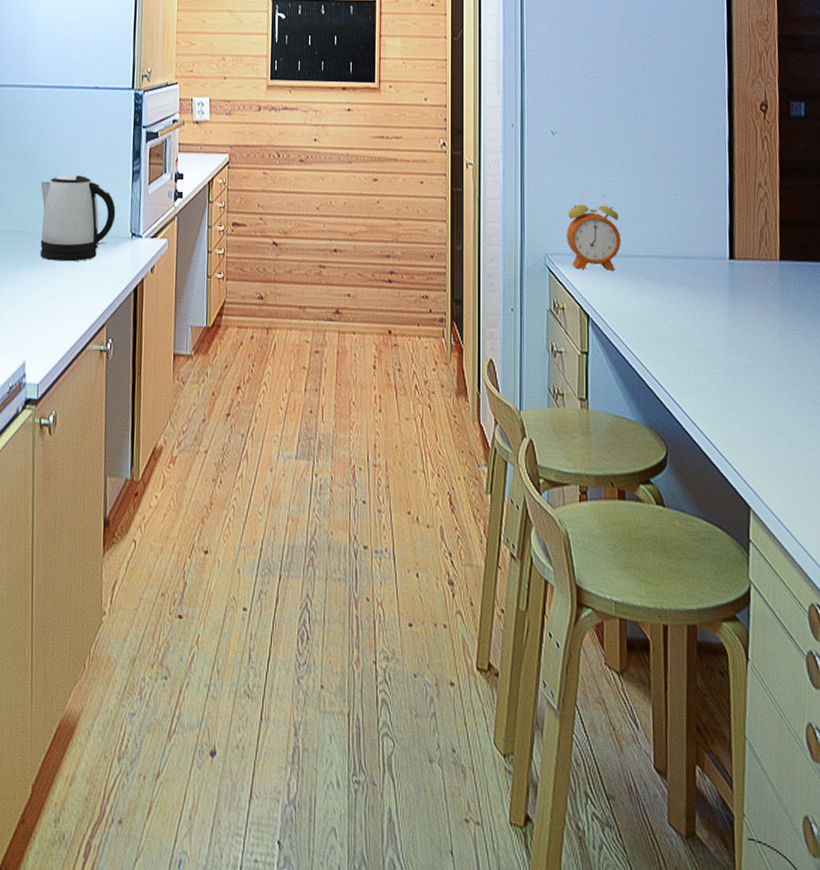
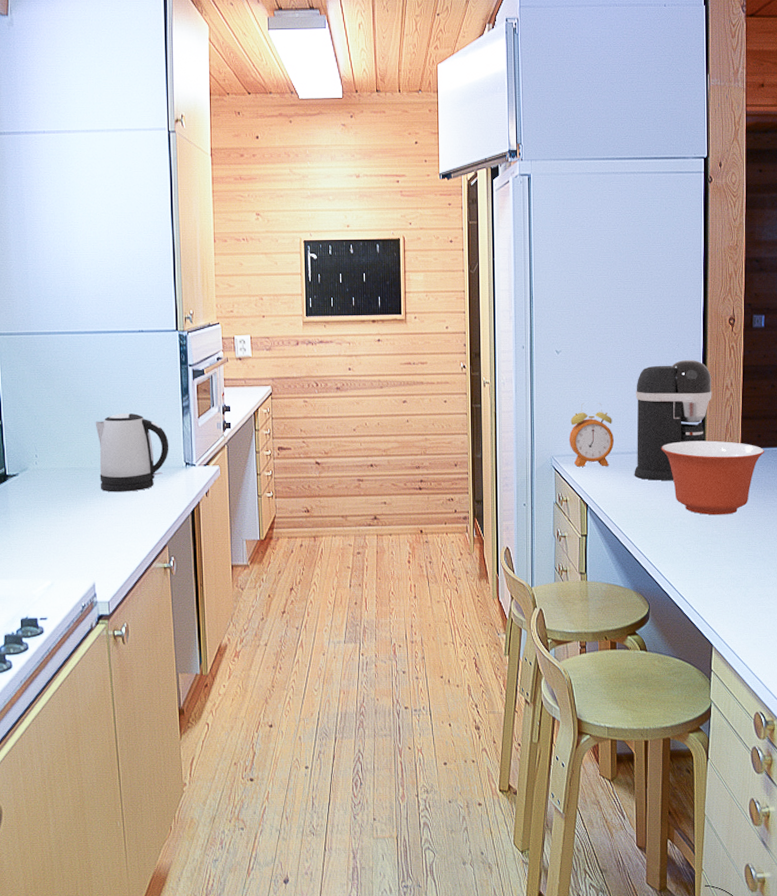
coffee maker: none [646,150,742,294] -> present [634,360,712,481]
mixing bowl: none [679,246,811,342] -> present [661,440,765,515]

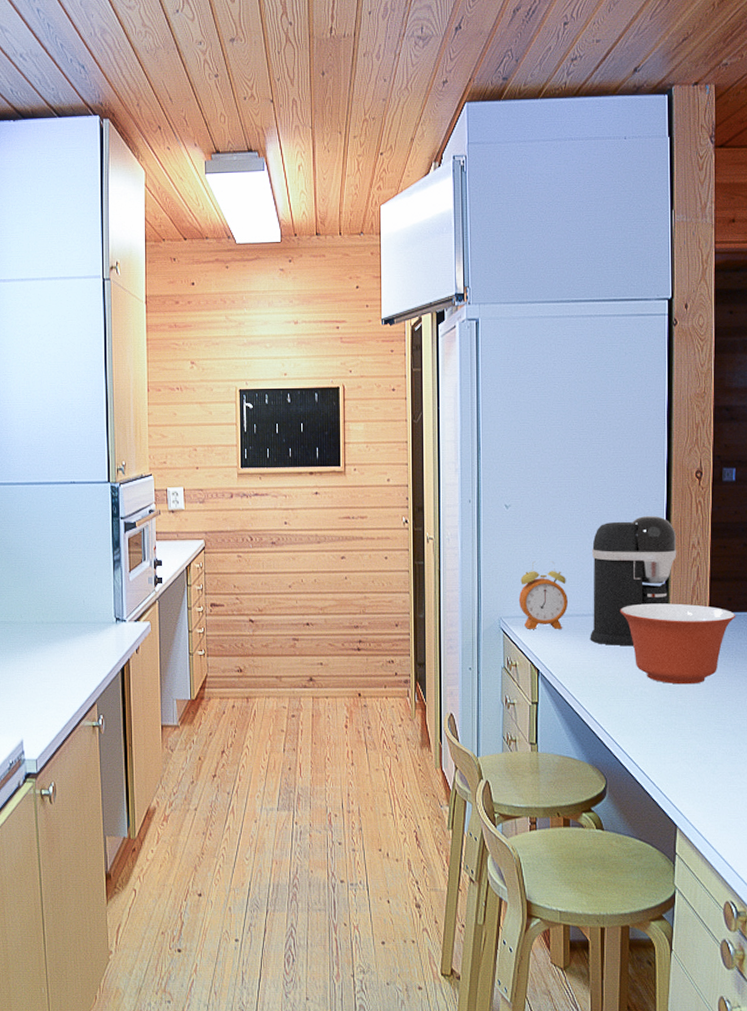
kettle: present [95,412,169,492] -> none [25,566,100,647]

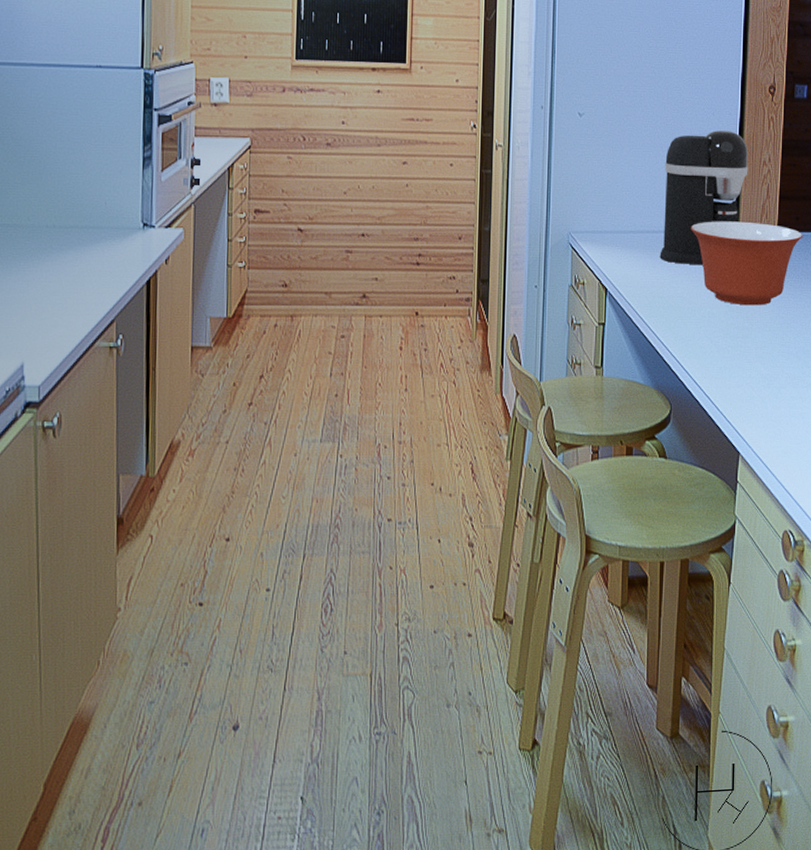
alarm clock: present [518,561,569,629] -> none [588,174,640,246]

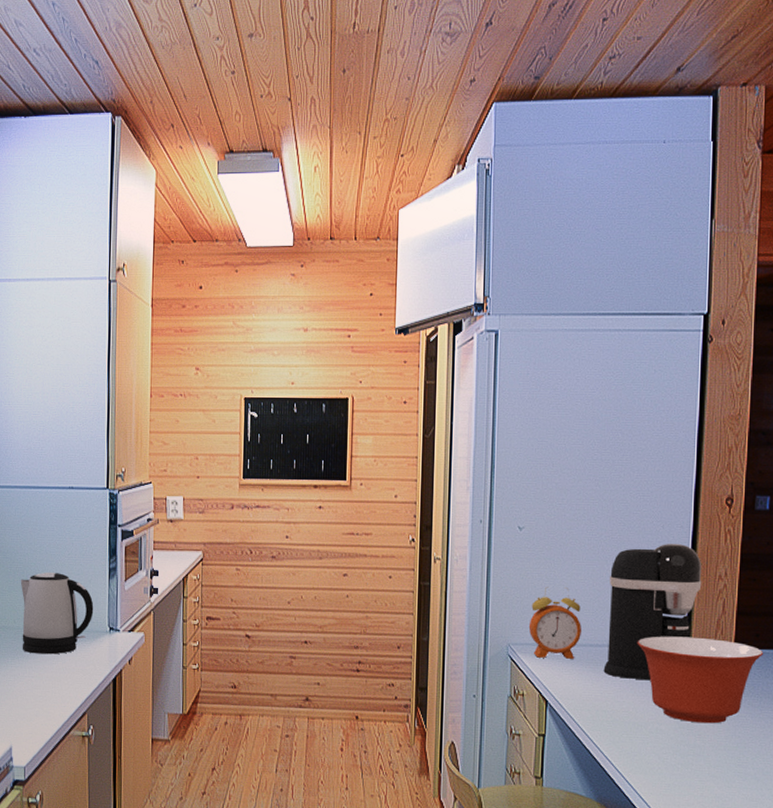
kettle: none [36,161,125,256] -> present [20,572,94,655]
alarm clock: none [588,174,640,246] -> present [528,587,582,659]

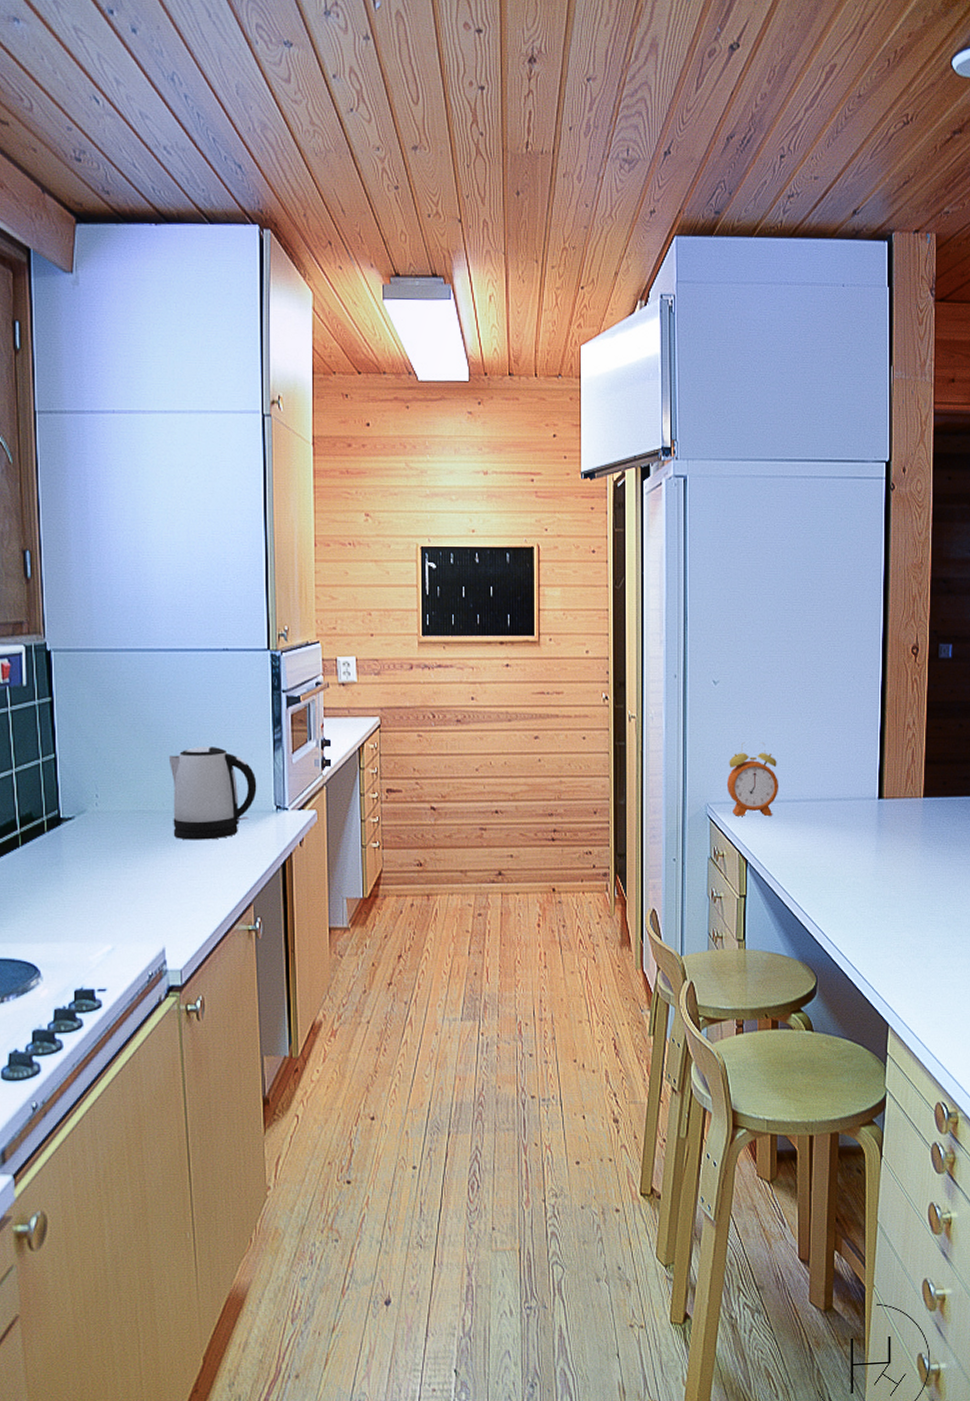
coffee maker: present [603,544,702,681] -> none [801,694,892,834]
mixing bowl: present [637,636,764,724] -> none [832,787,951,874]

